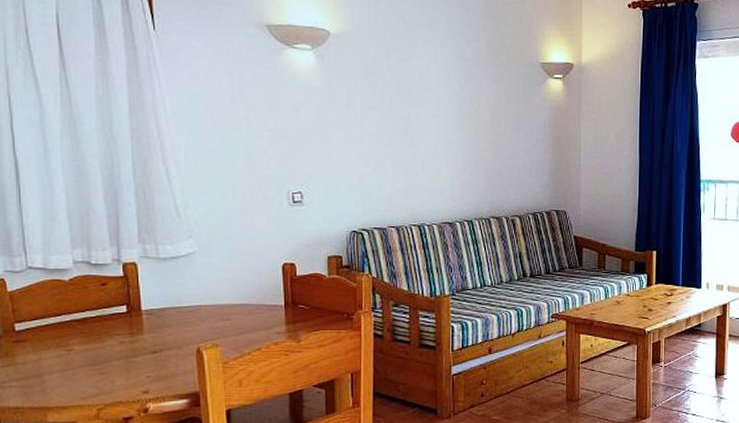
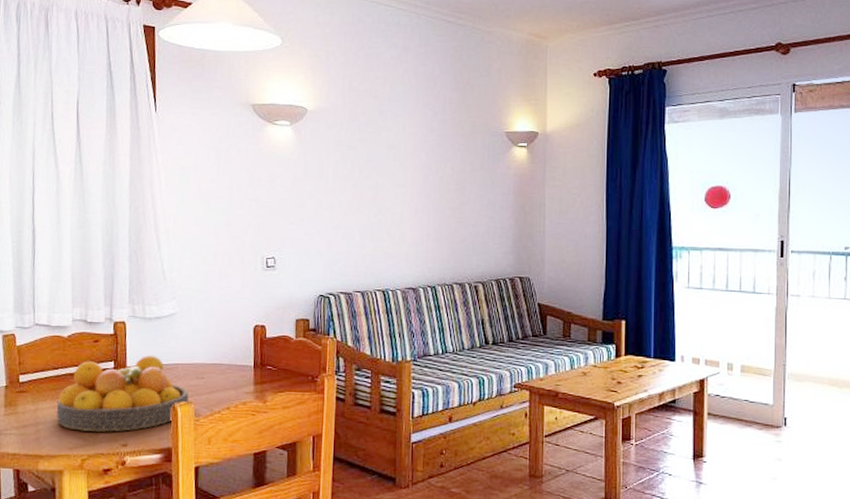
fruit bowl: none [62,298,215,380] -> present [56,356,189,432]

